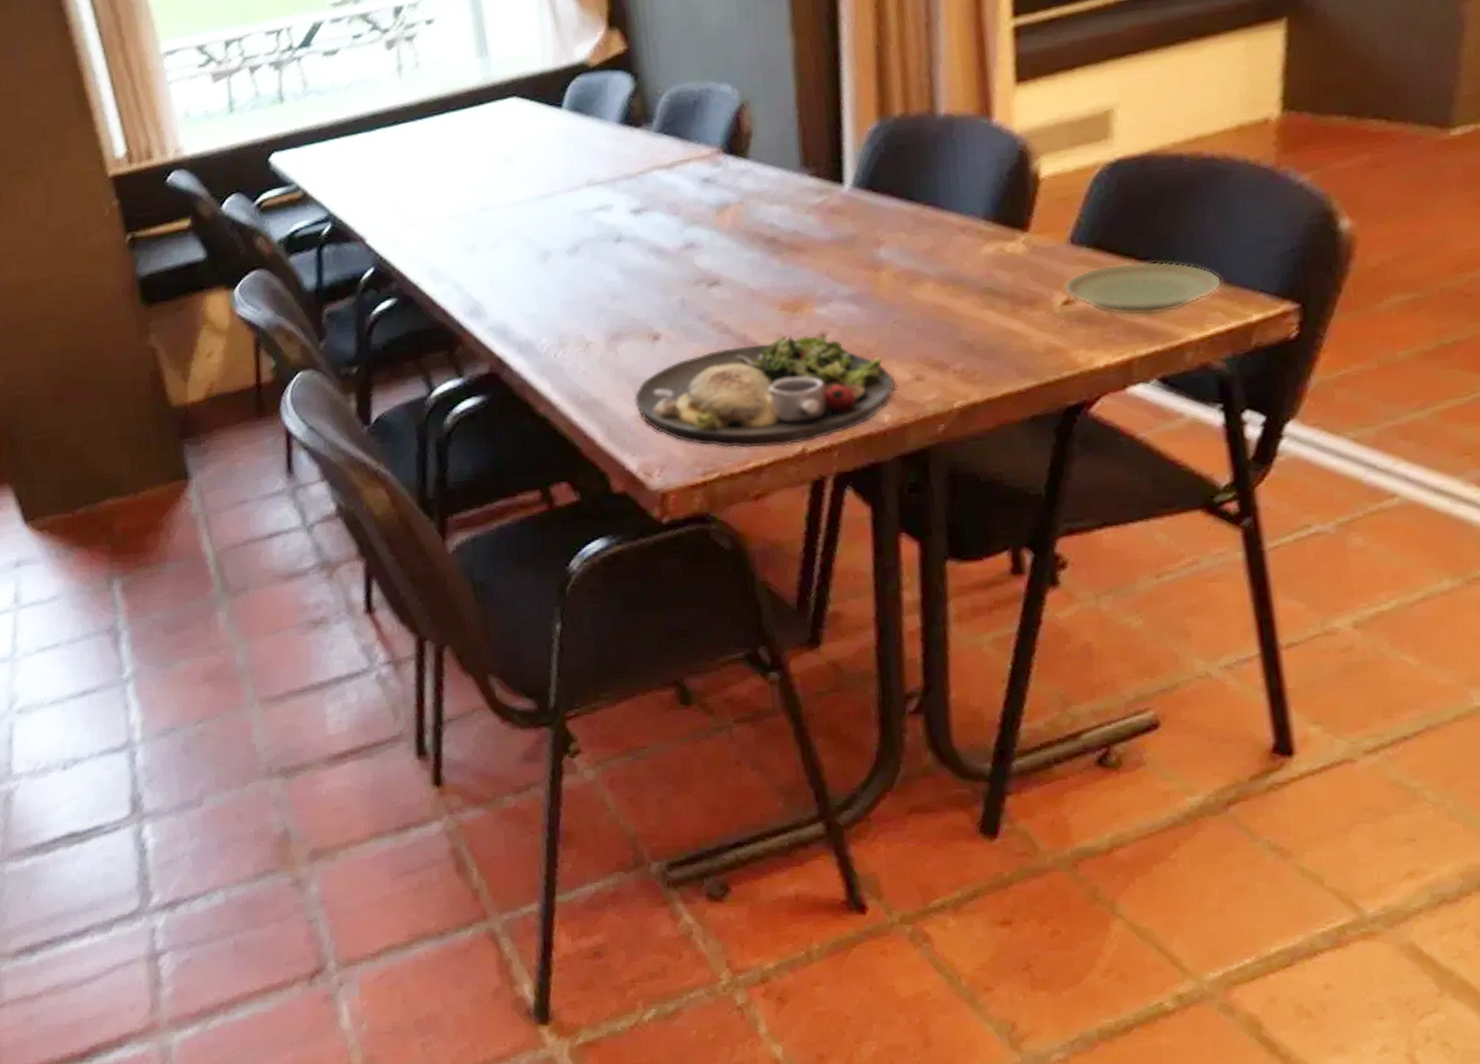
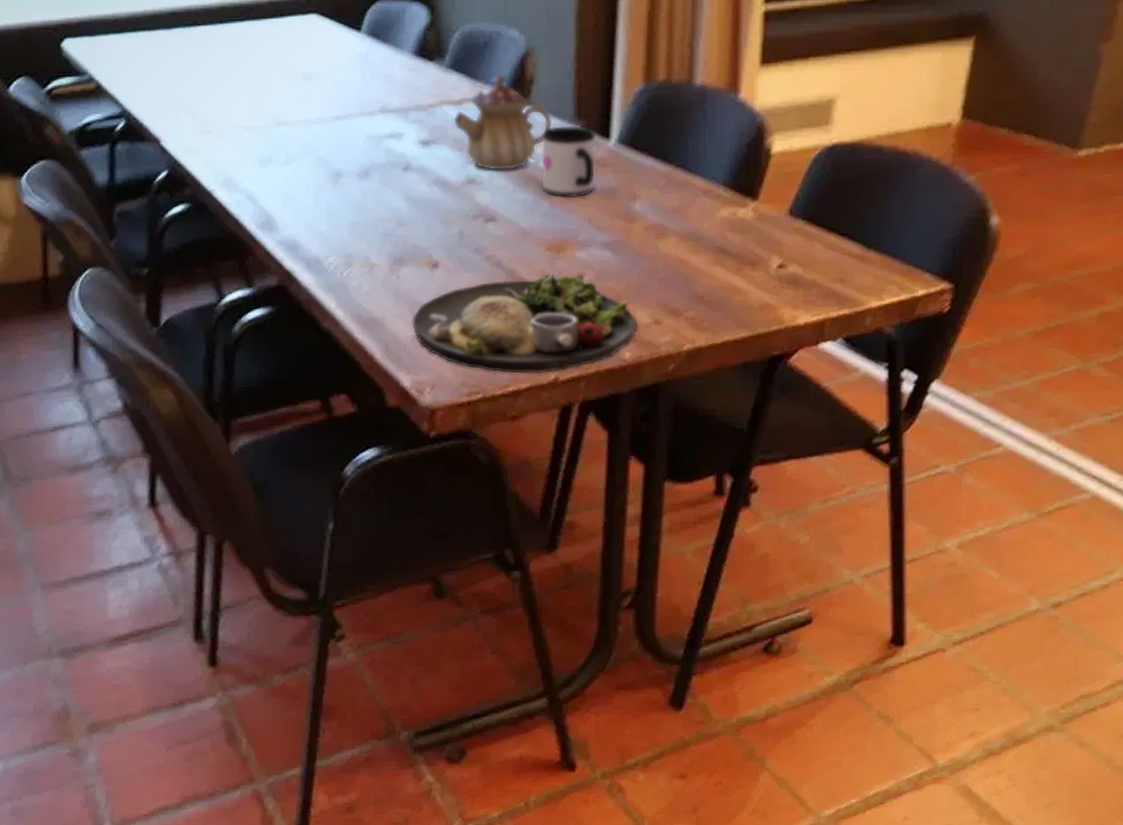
teapot: none [666,132,776,233] -> present [453,74,552,172]
mug: none [765,174,831,253] -> present [541,125,597,199]
plate: present [1063,261,1223,317] -> none [780,236,901,284]

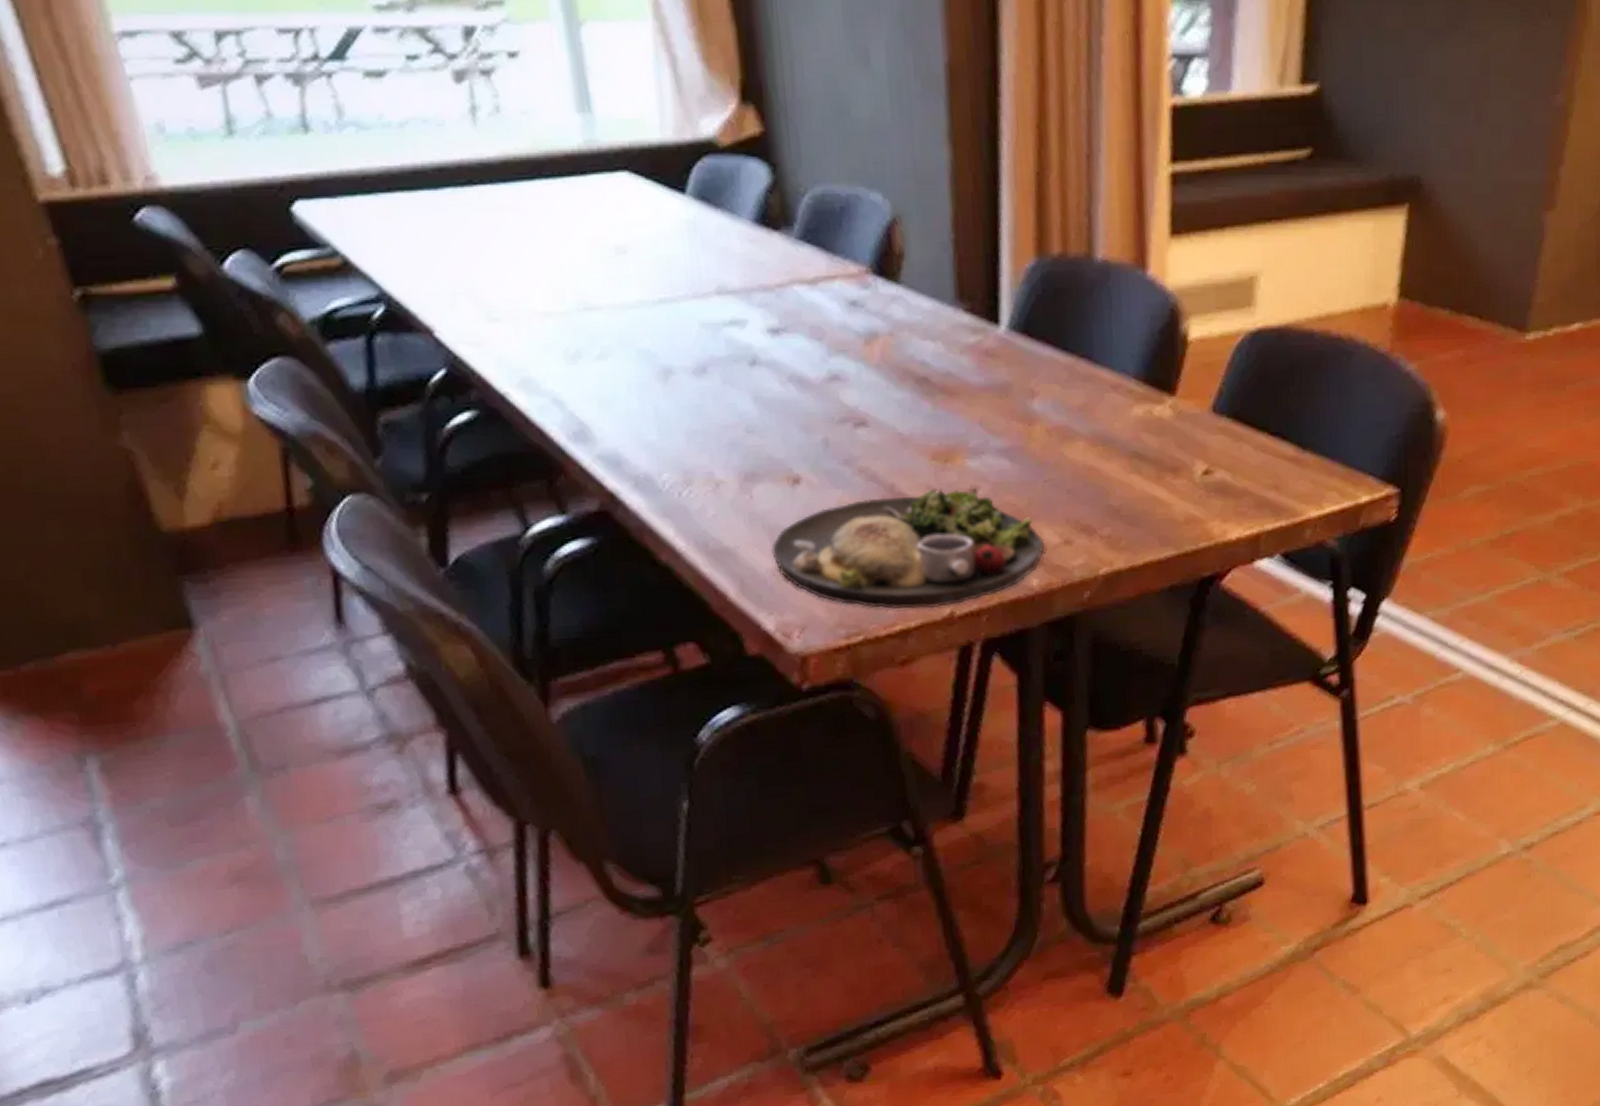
teapot: present [453,74,552,172] -> none [808,247,929,365]
mug: present [541,125,597,199] -> none [917,309,985,397]

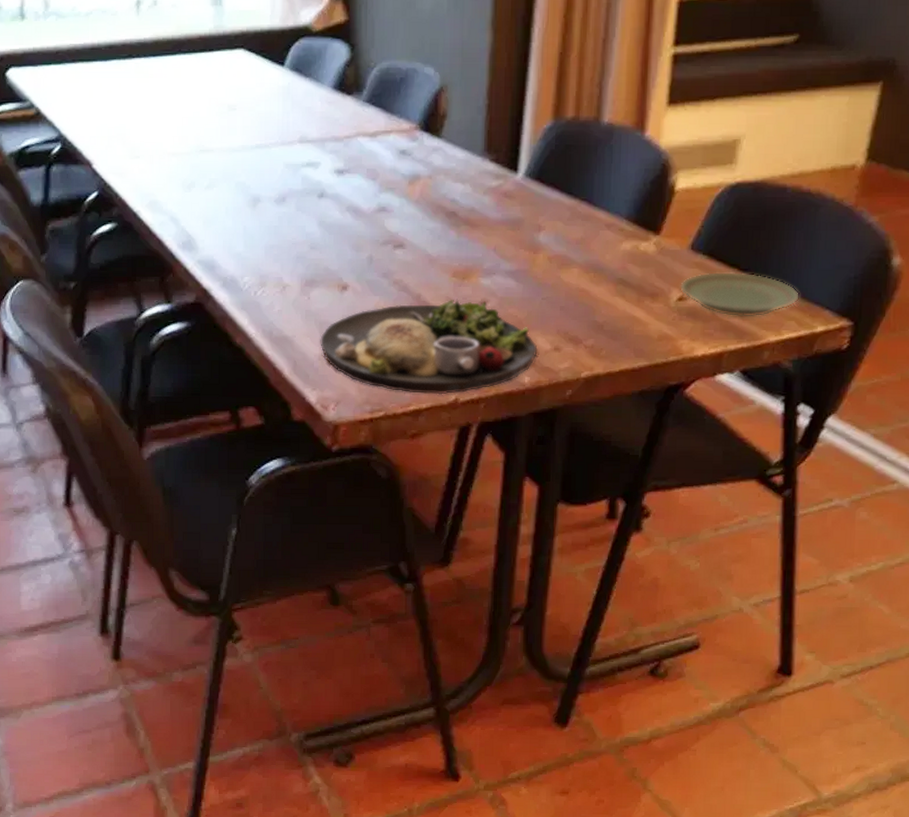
plate: none [1204,435,1340,492] -> present [680,271,800,318]

